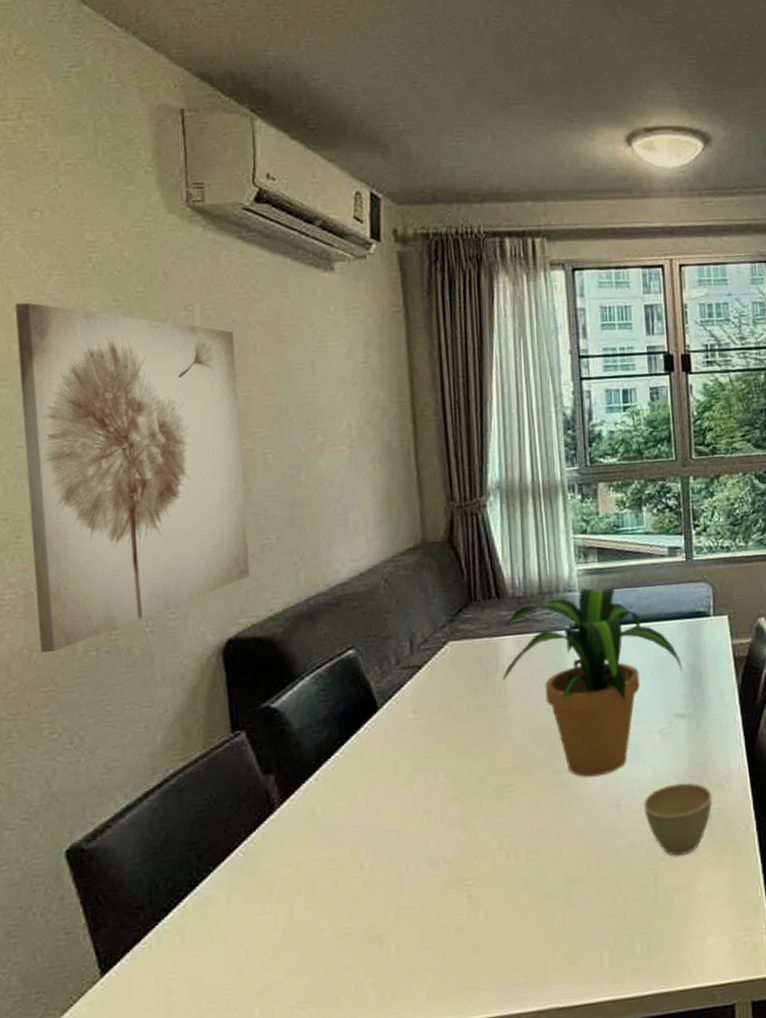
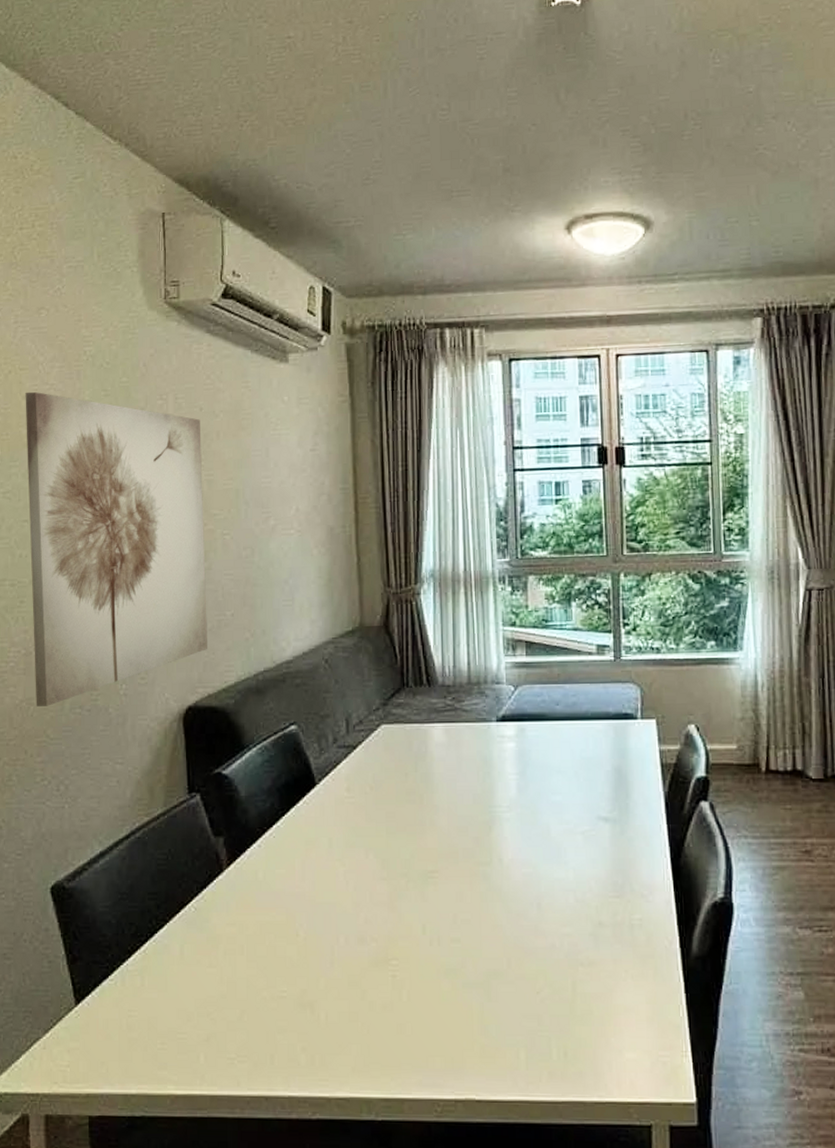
potted plant: present [502,587,683,777] -> none [430,681,608,872]
cup: present [642,782,713,857] -> none [563,889,635,964]

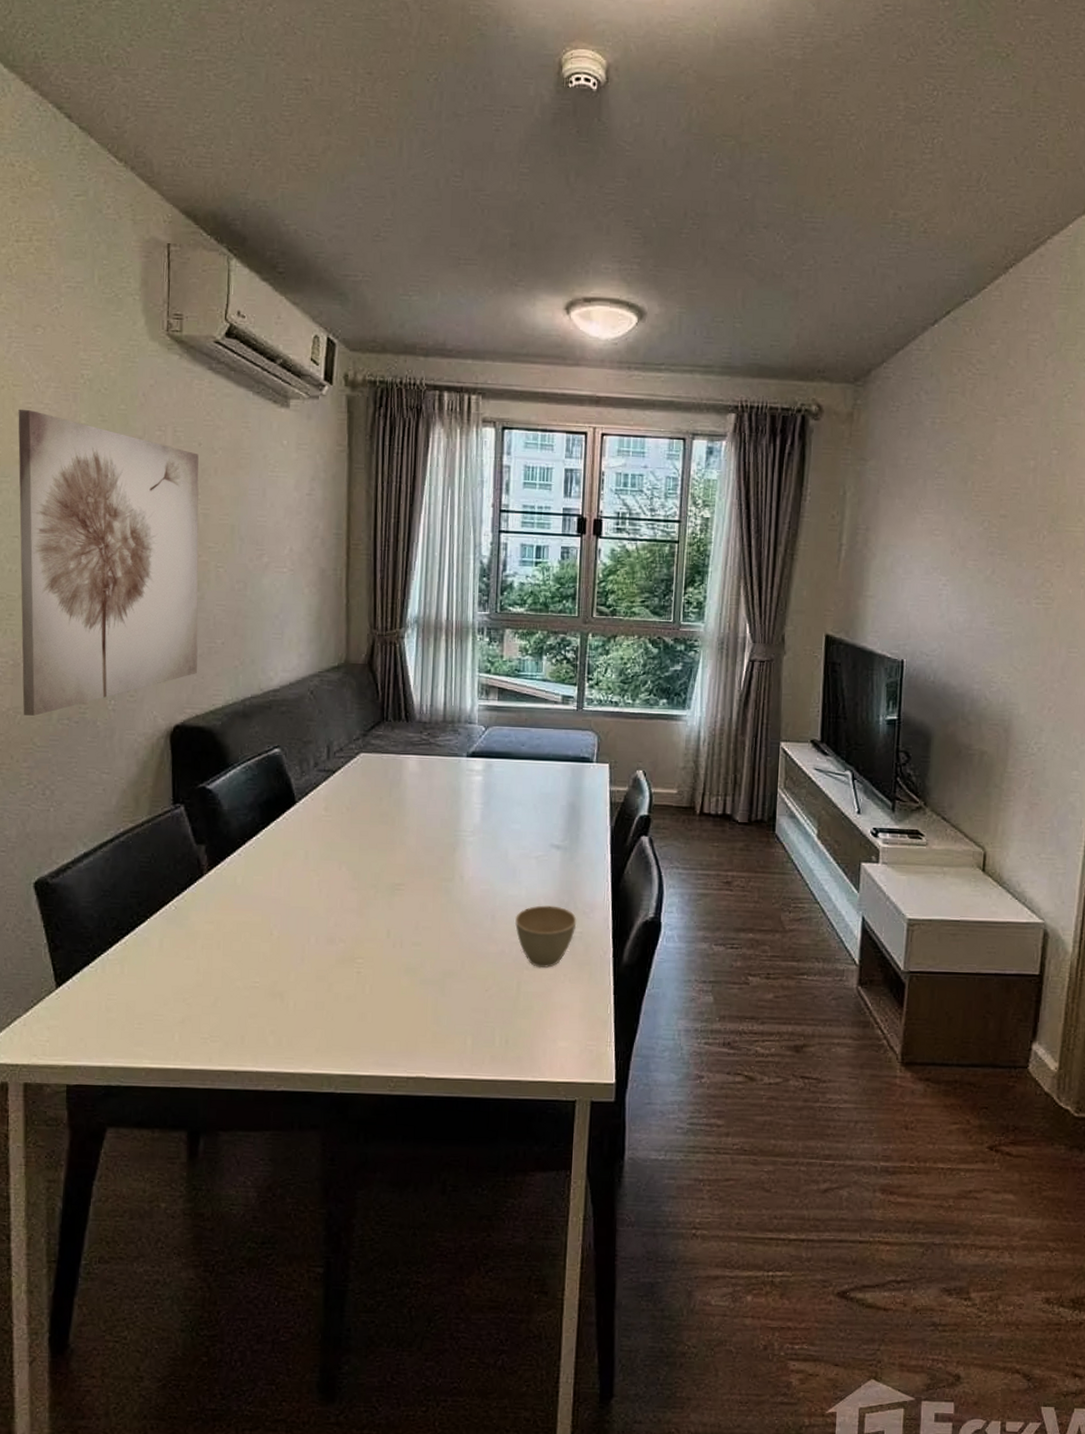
cup: none [563,889,635,964] -> present [514,905,577,968]

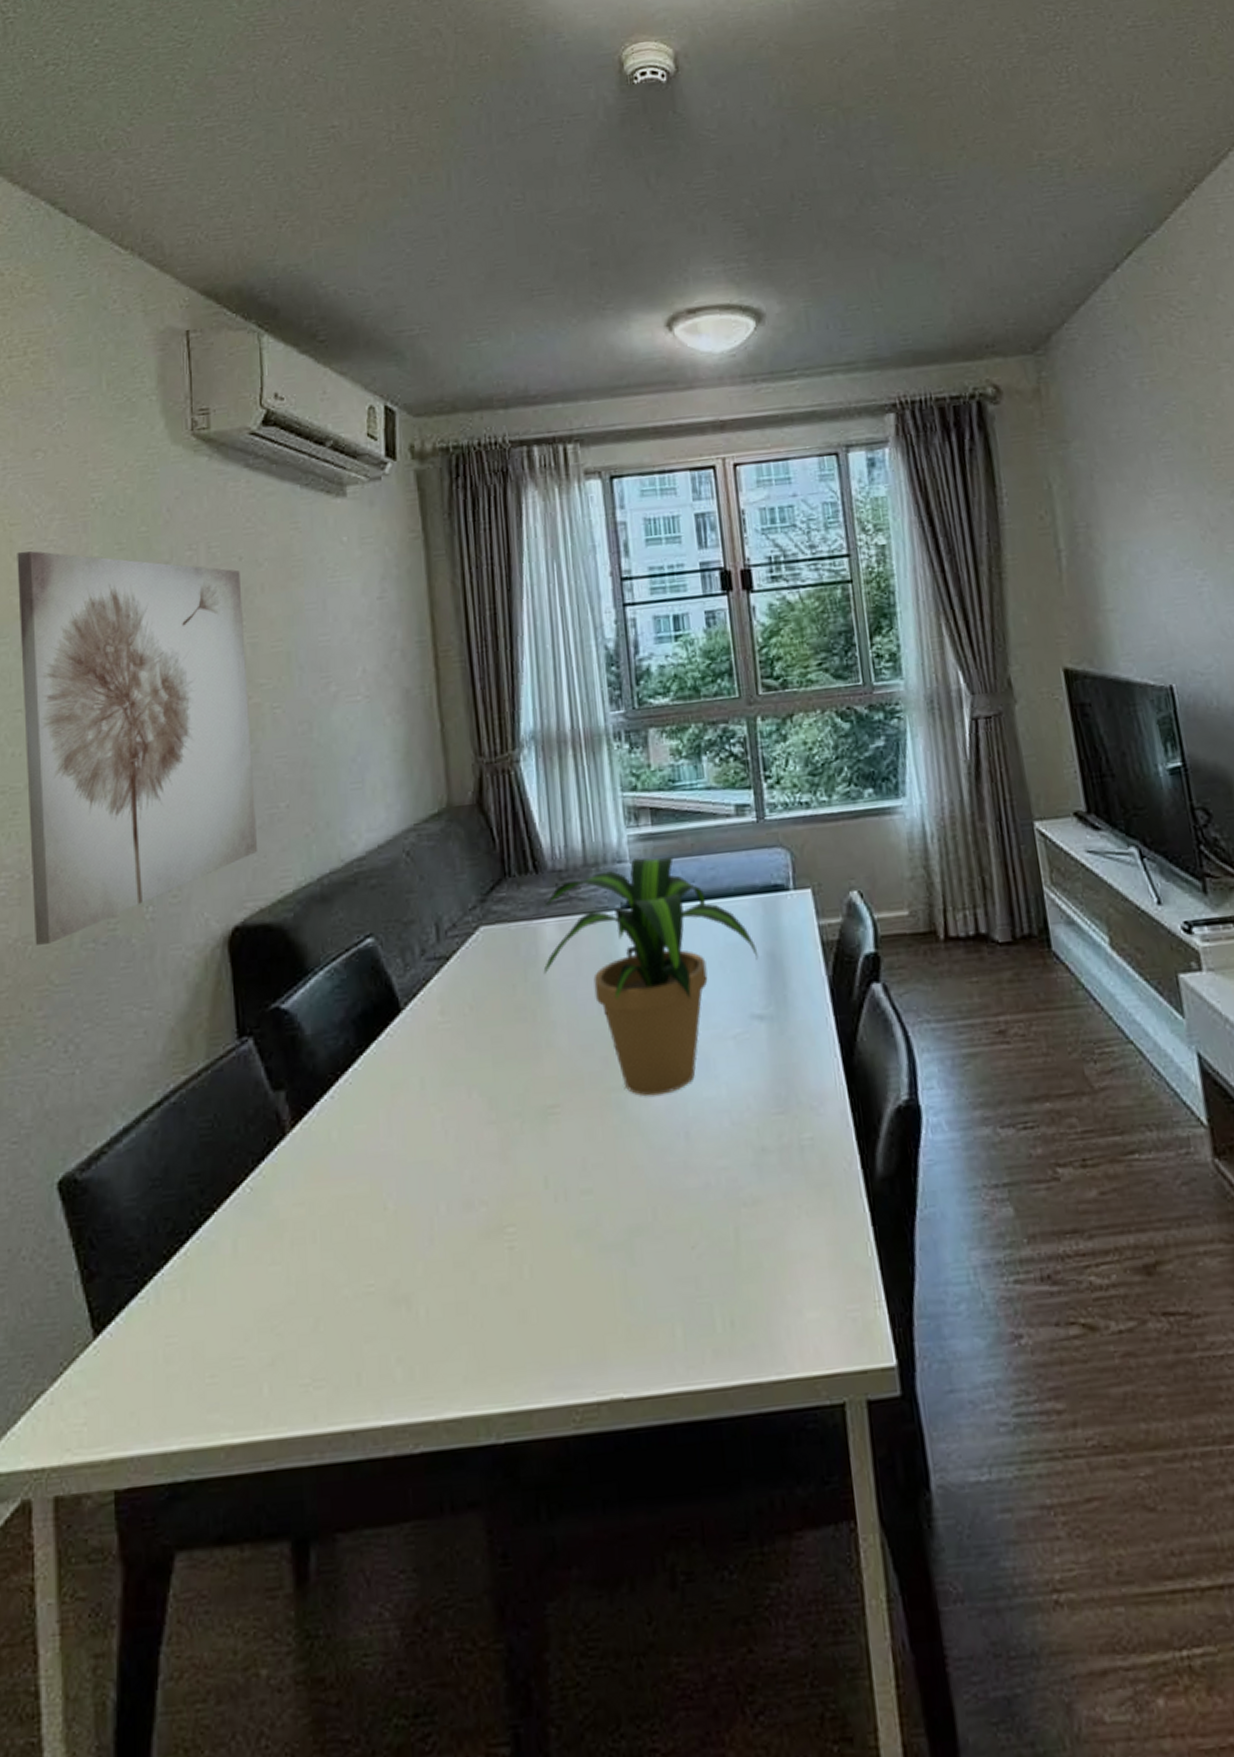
potted plant: none [404,722,563,888] -> present [543,856,759,1096]
cup: present [514,905,577,968] -> none [716,1104,804,1202]

